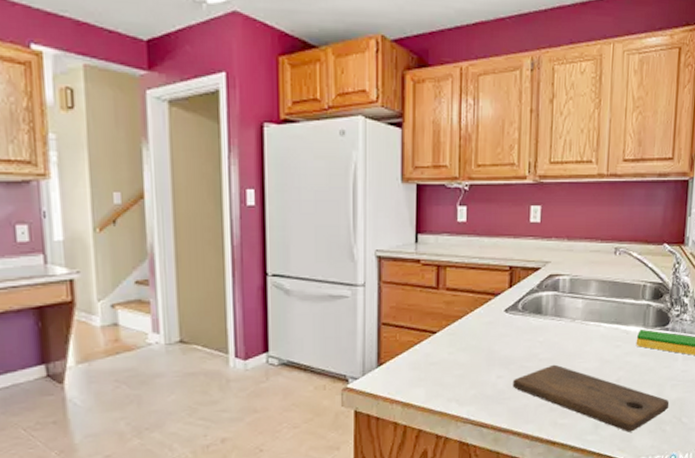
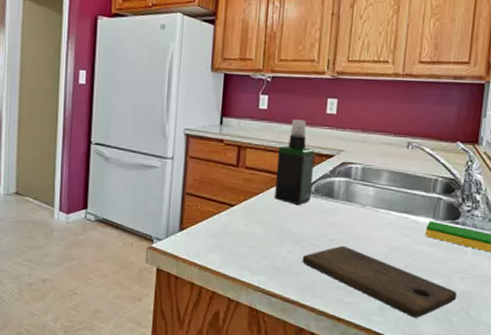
spray bottle: none [480,231,521,326] -> present [275,119,315,206]

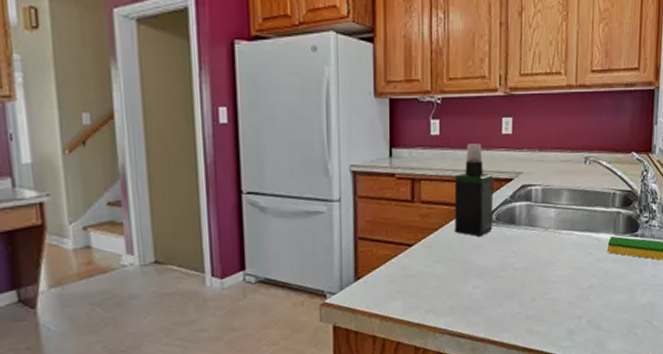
cutting board: present [302,245,457,318] -> none [488,273,641,337]

